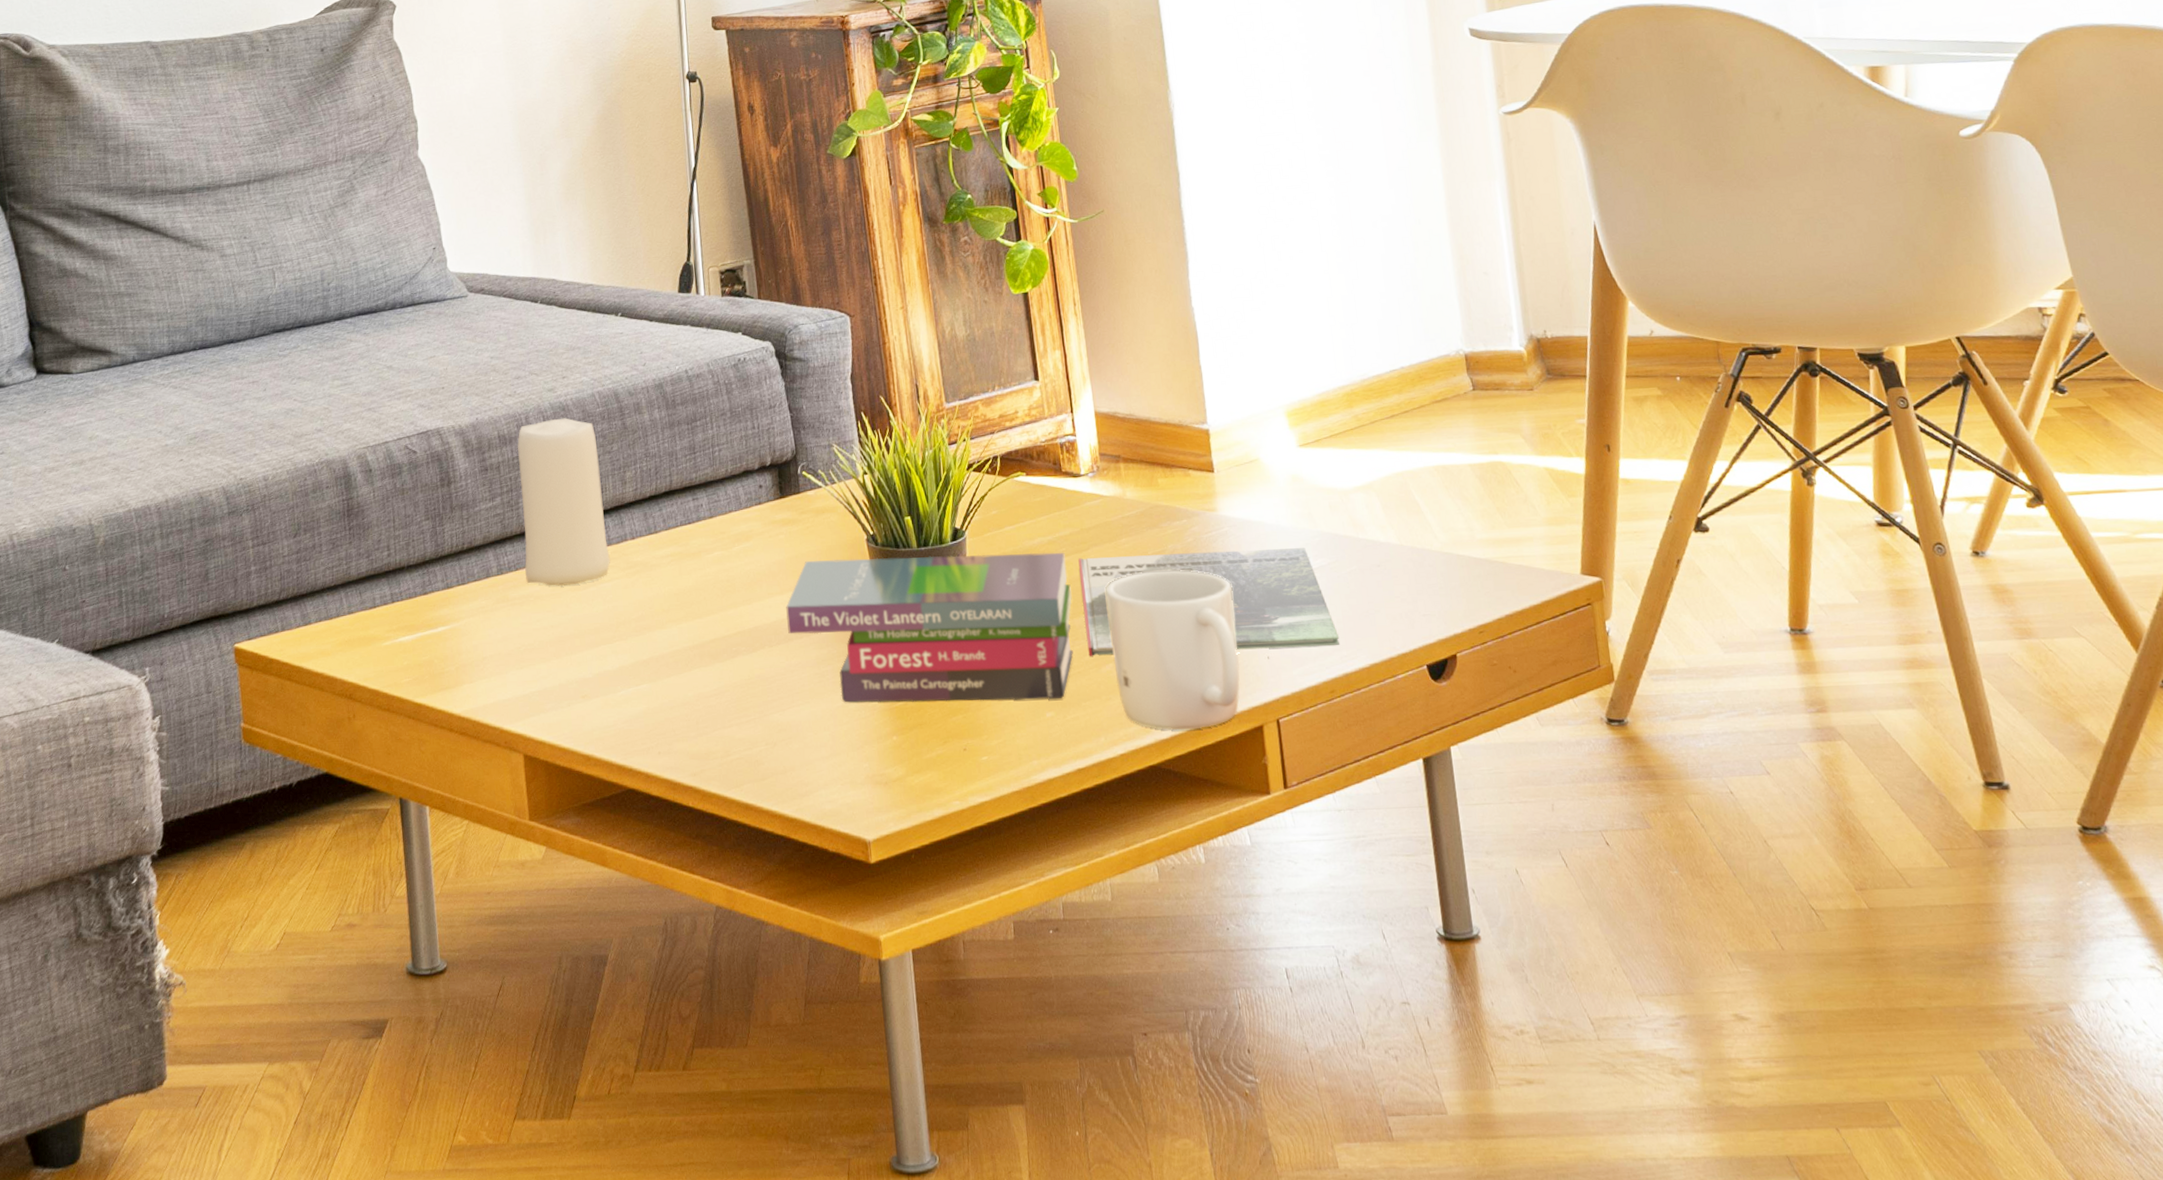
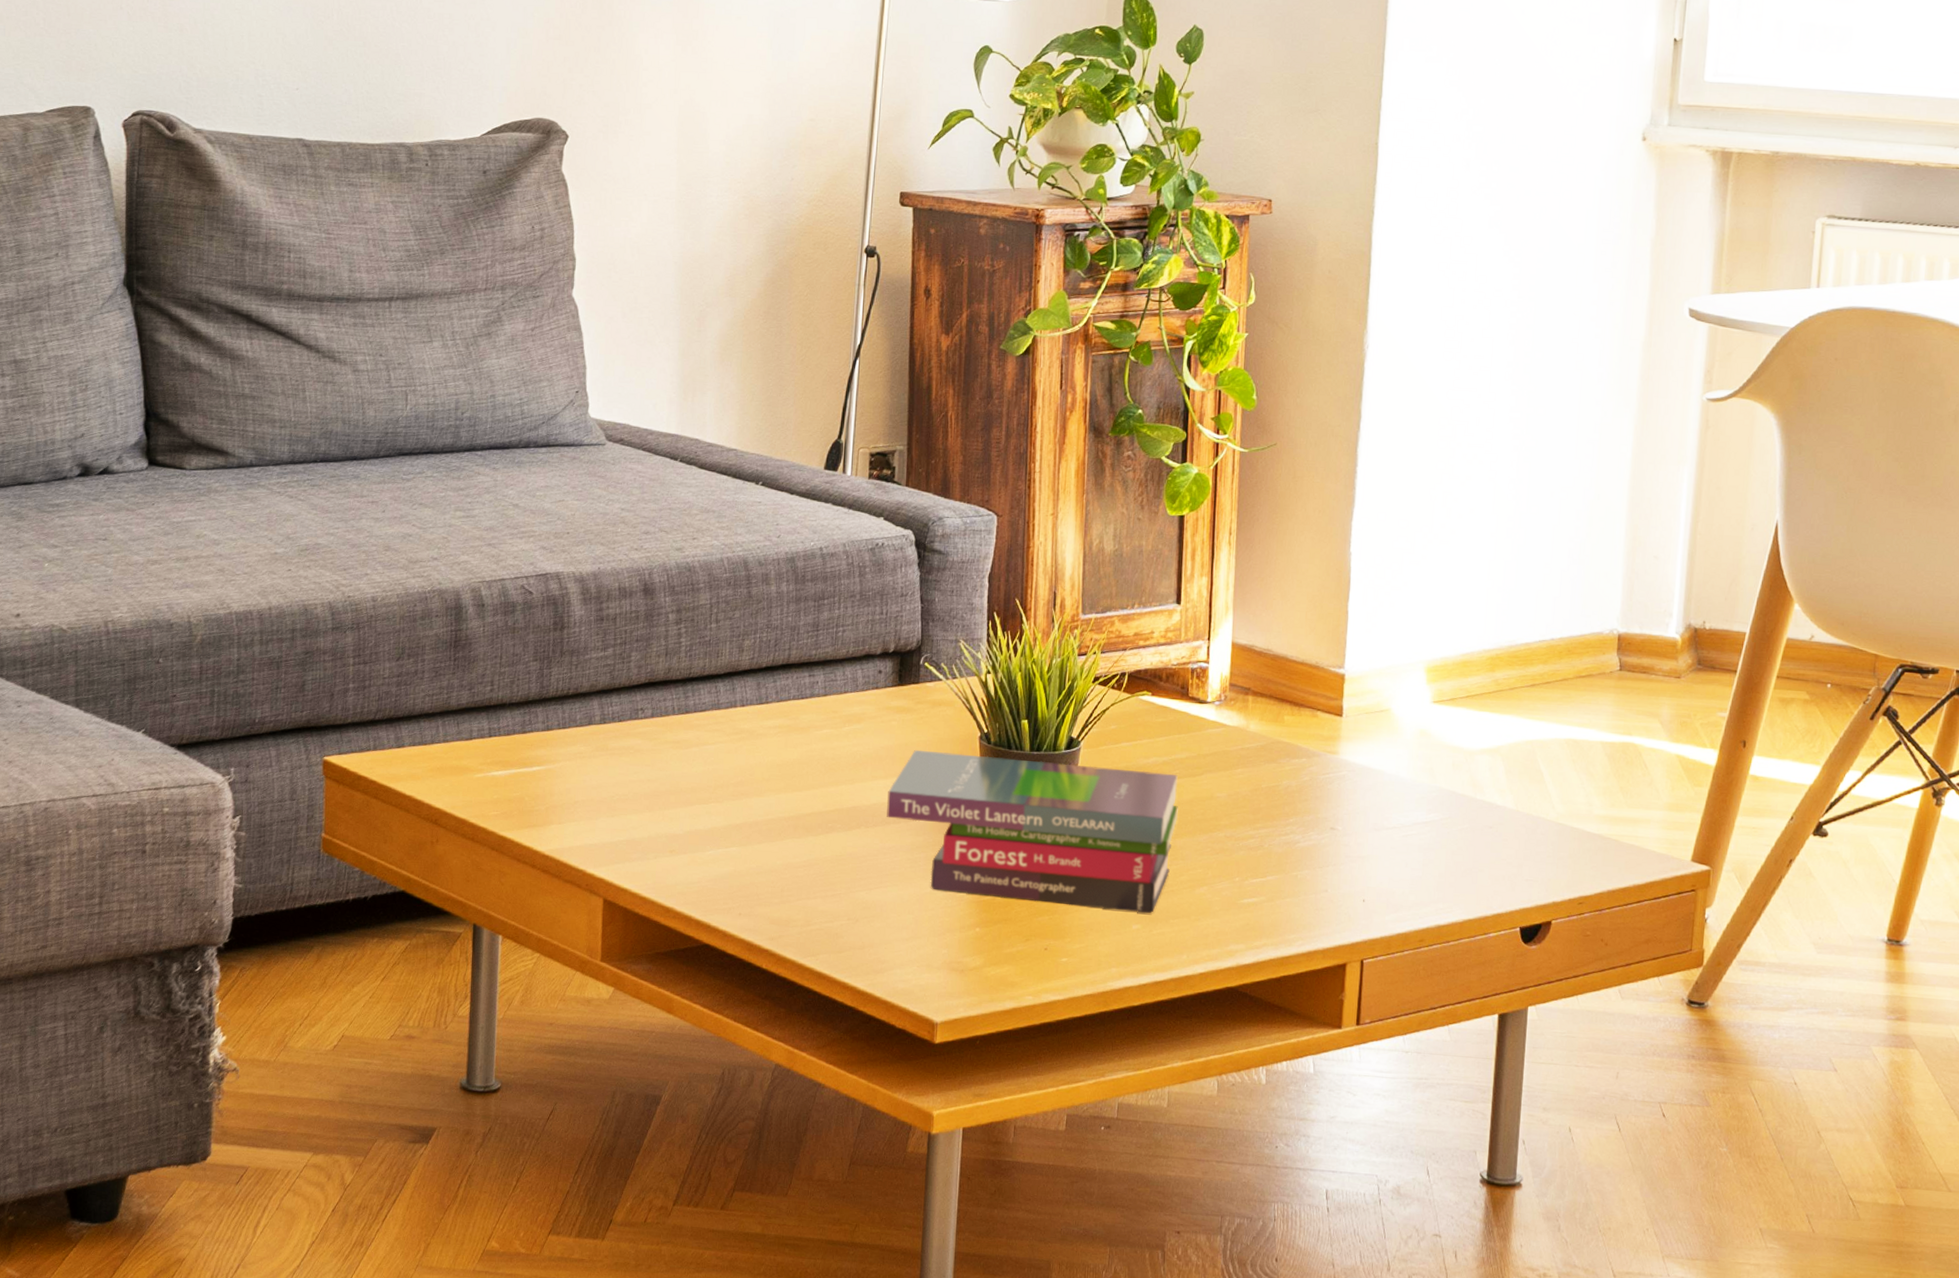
candle: present [517,418,610,586] -> none [628,578,719,743]
magazine: present [1078,548,1340,656] -> none [1185,782,1439,897]
mug: present [1104,569,1240,730] -> none [1207,803,1341,960]

